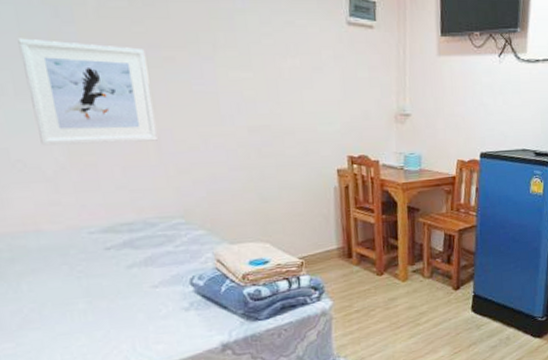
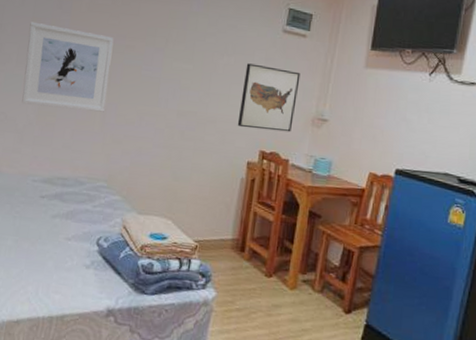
wall art: none [314,64,376,135] -> present [237,63,301,133]

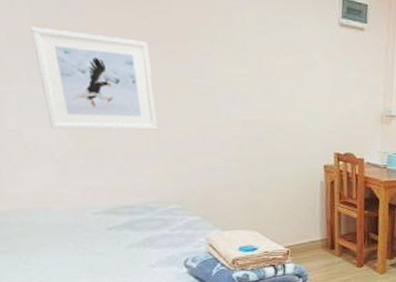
wall art: present [237,63,301,133] -> none [306,63,364,132]

